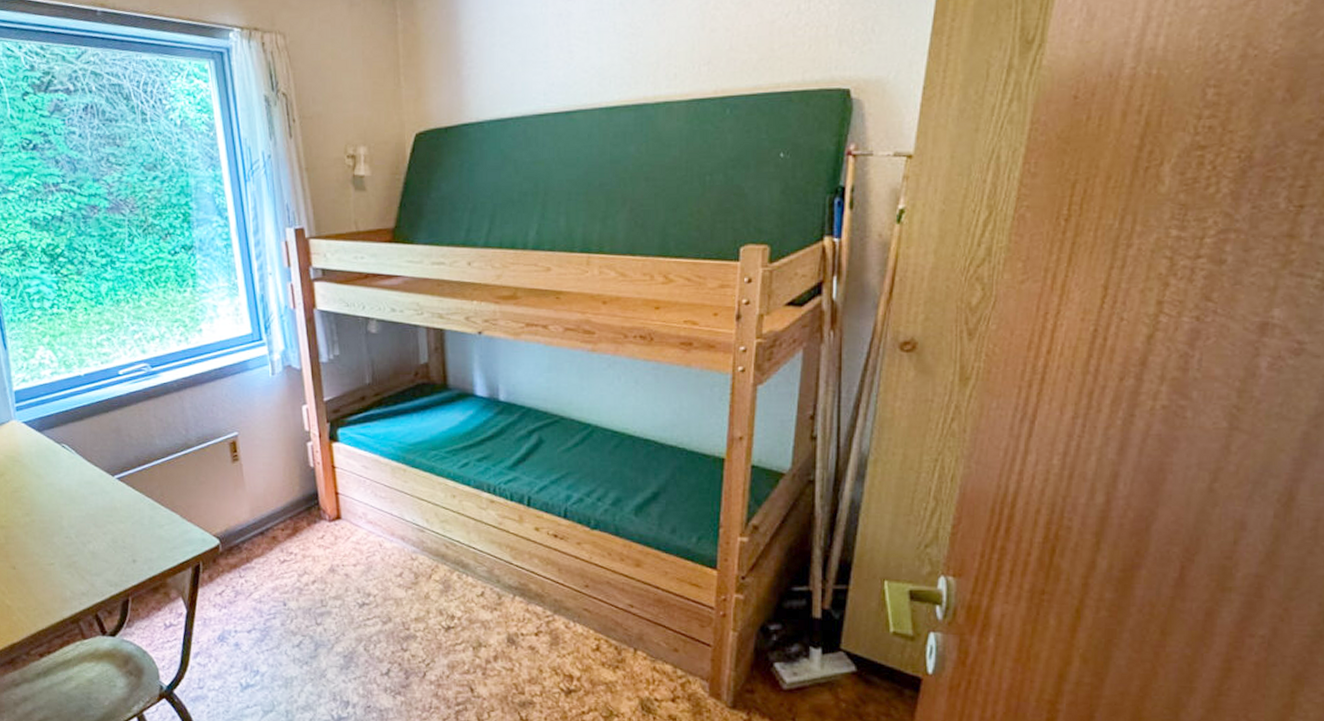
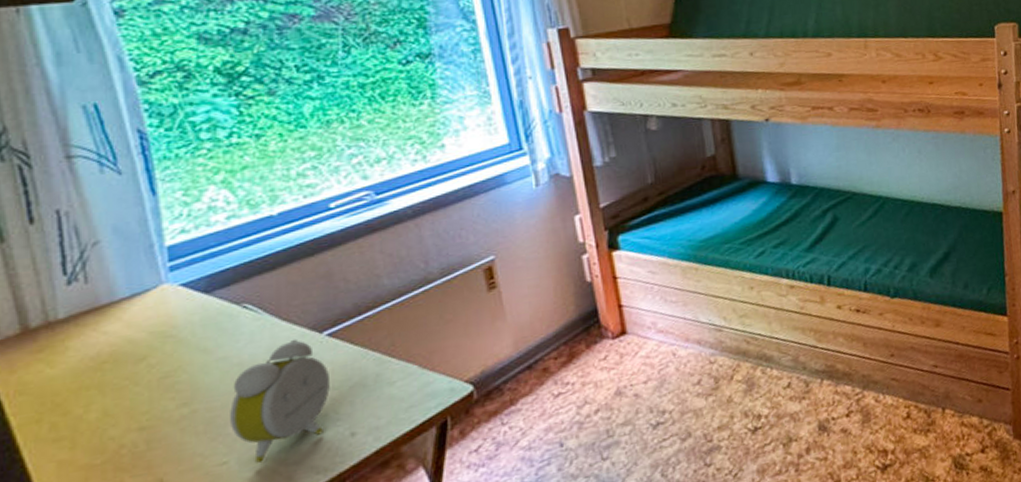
alarm clock: none [55,478,119,569] -> present [230,339,330,463]

